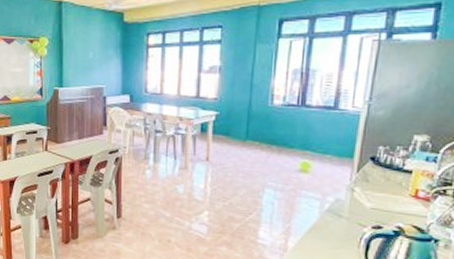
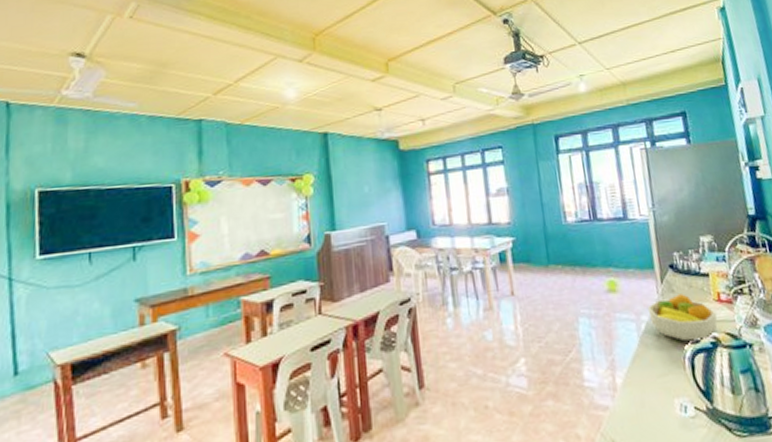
fruit bowl: none [335,184,409,227] -> present [647,294,718,342]

